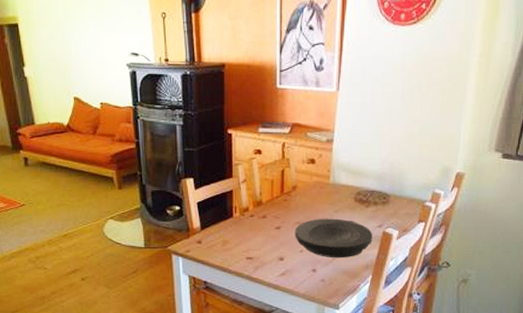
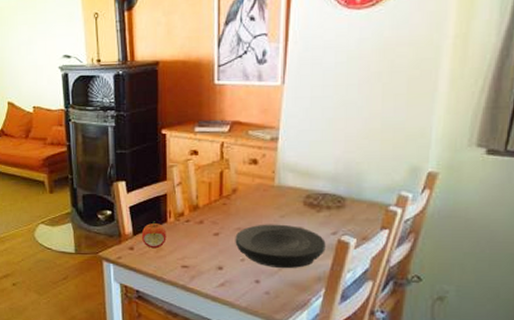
fruit: none [208,216,232,242] -> present [141,221,167,249]

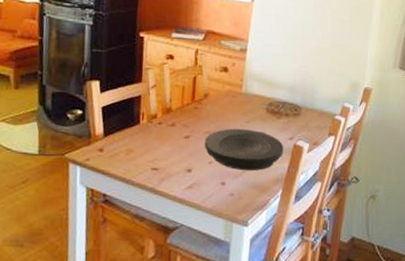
fruit: present [141,221,167,249] -> none [112,122,139,151]

